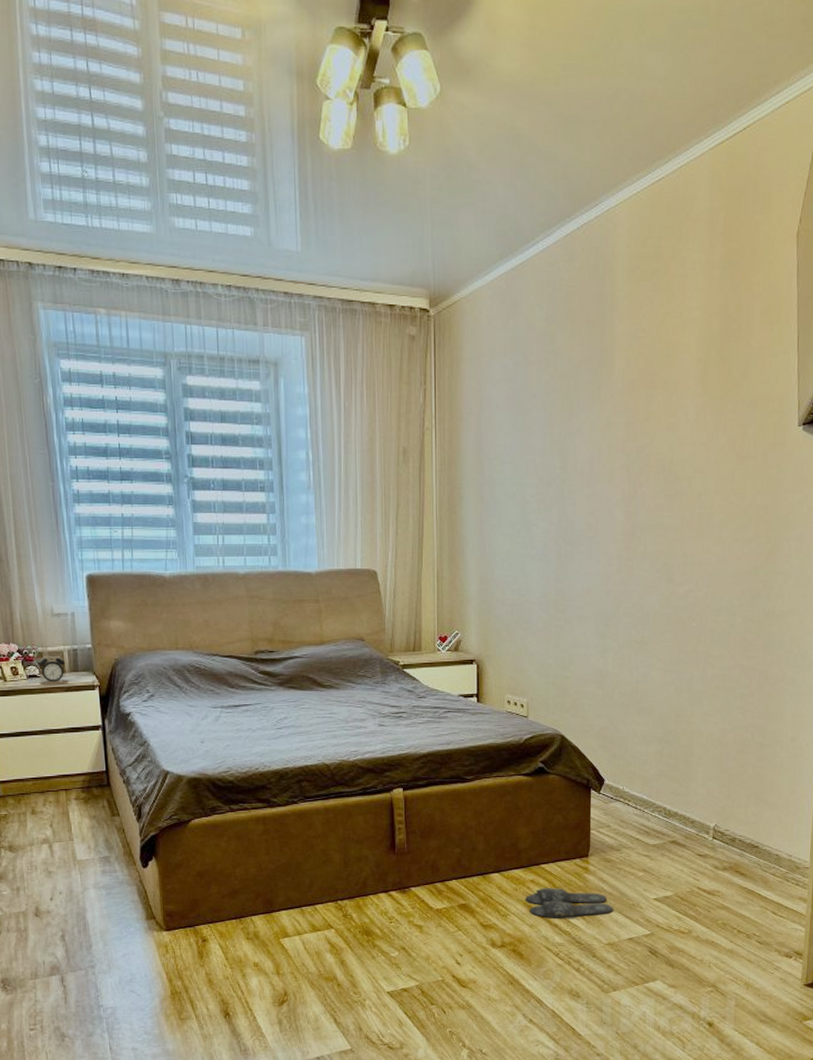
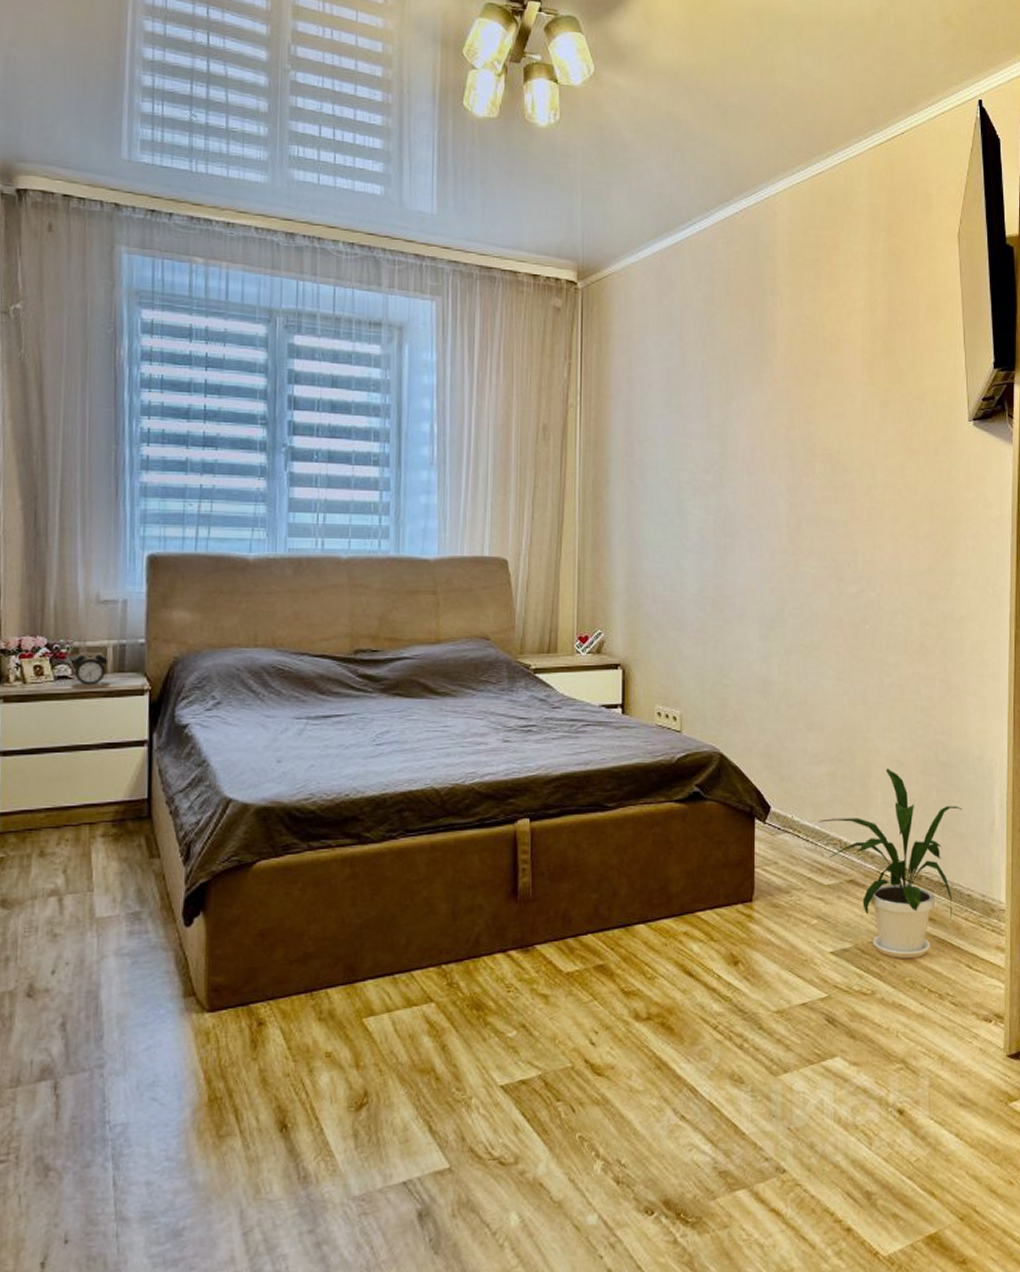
slippers: present [525,888,613,918] -> none [677,941,783,981]
house plant: none [646,748,774,906] -> present [819,768,962,959]

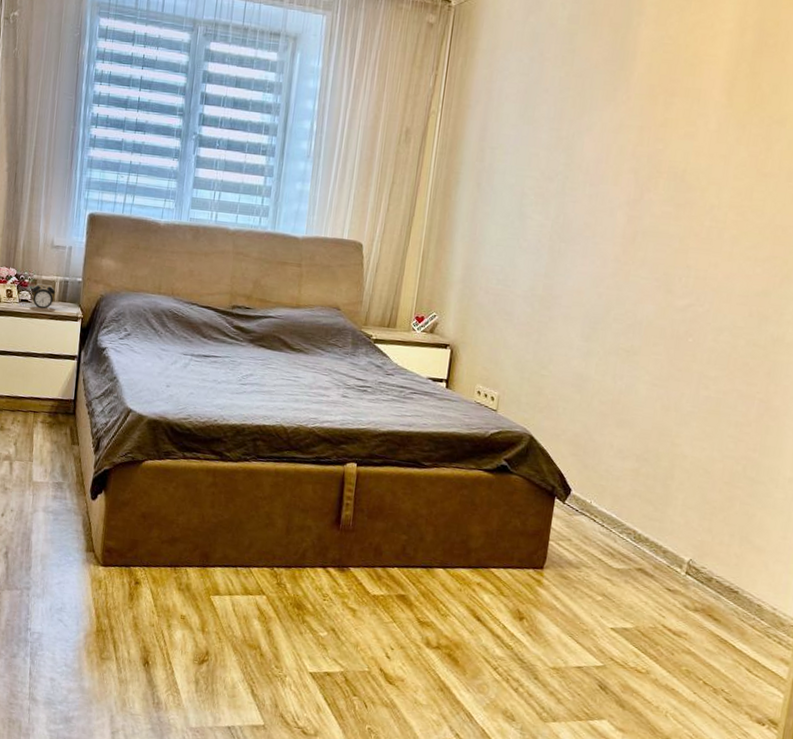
house plant: present [819,768,962,959] -> none [616,474,764,652]

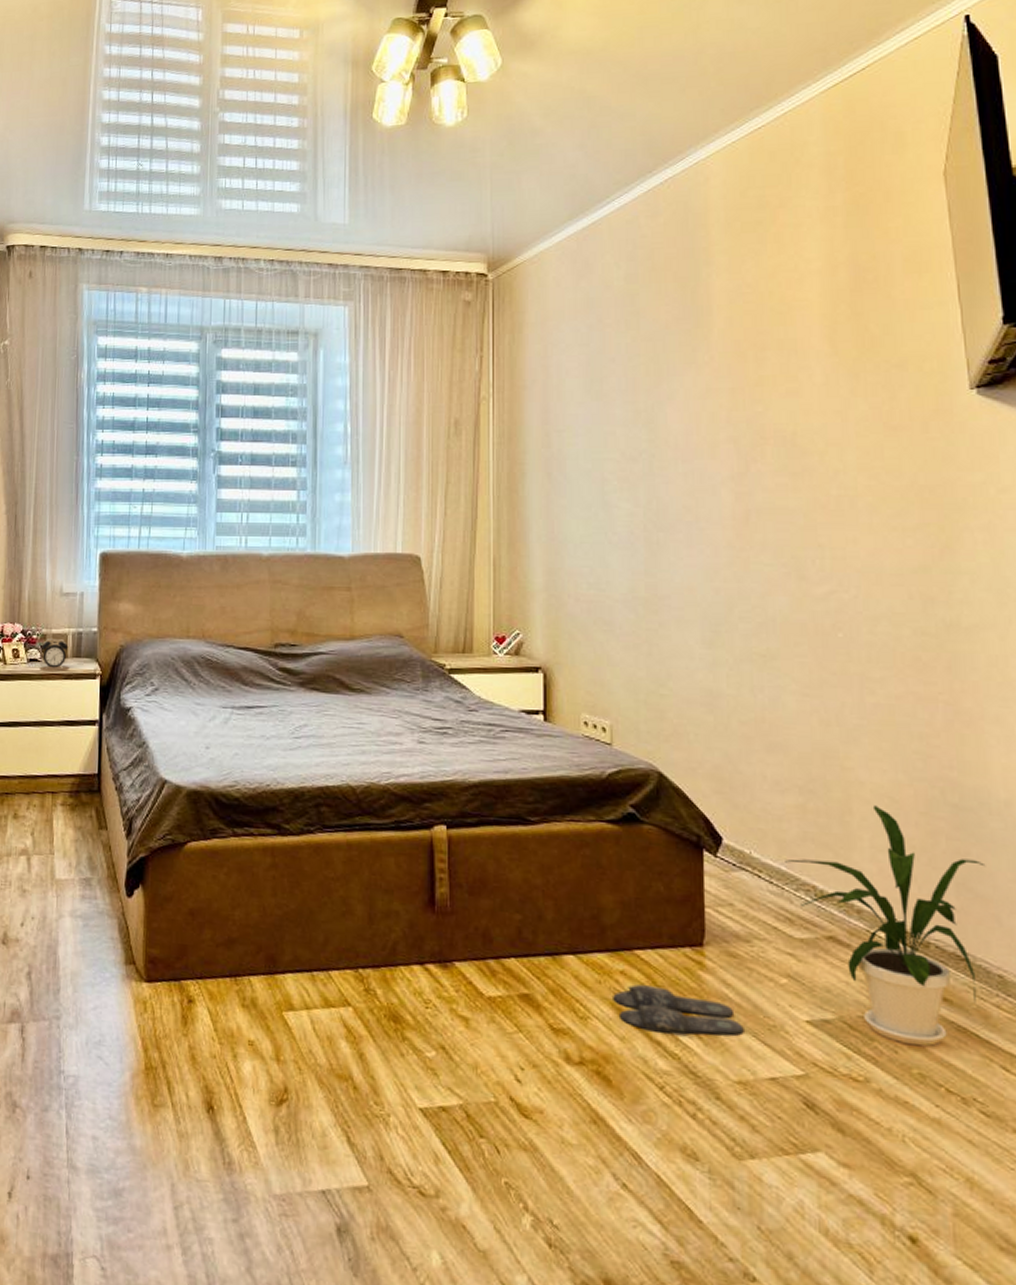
slippers: none [468,593,564,635] -> present [613,984,744,1036]
house plant: none [616,474,764,652] -> present [785,805,984,1047]

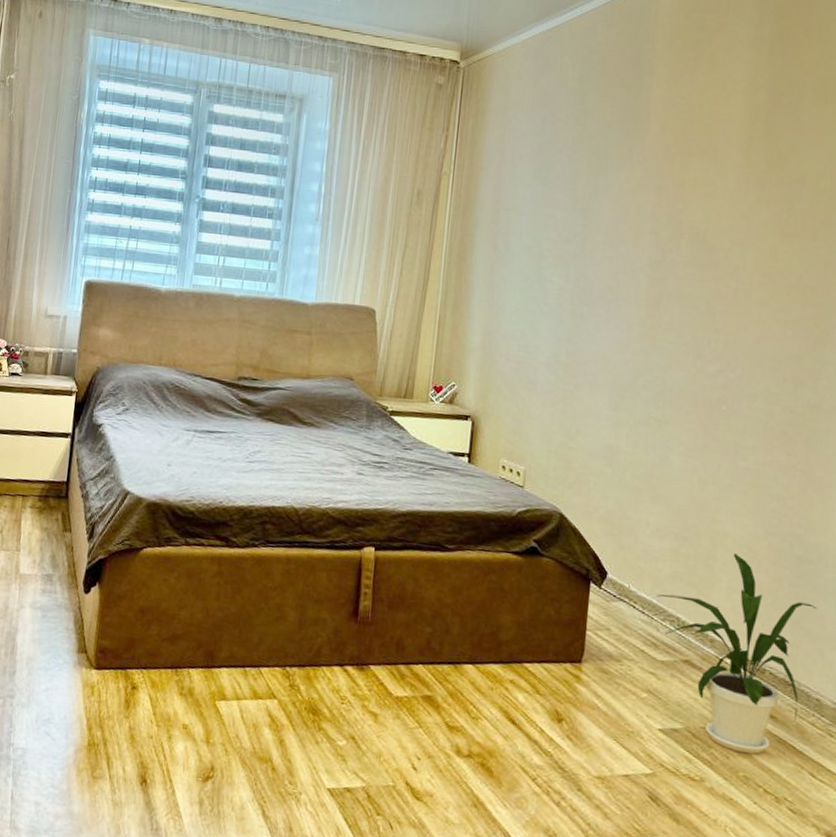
alarm clock: present [39,637,69,672] -> none [20,355,49,387]
slippers: present [613,984,744,1036] -> none [501,692,608,739]

